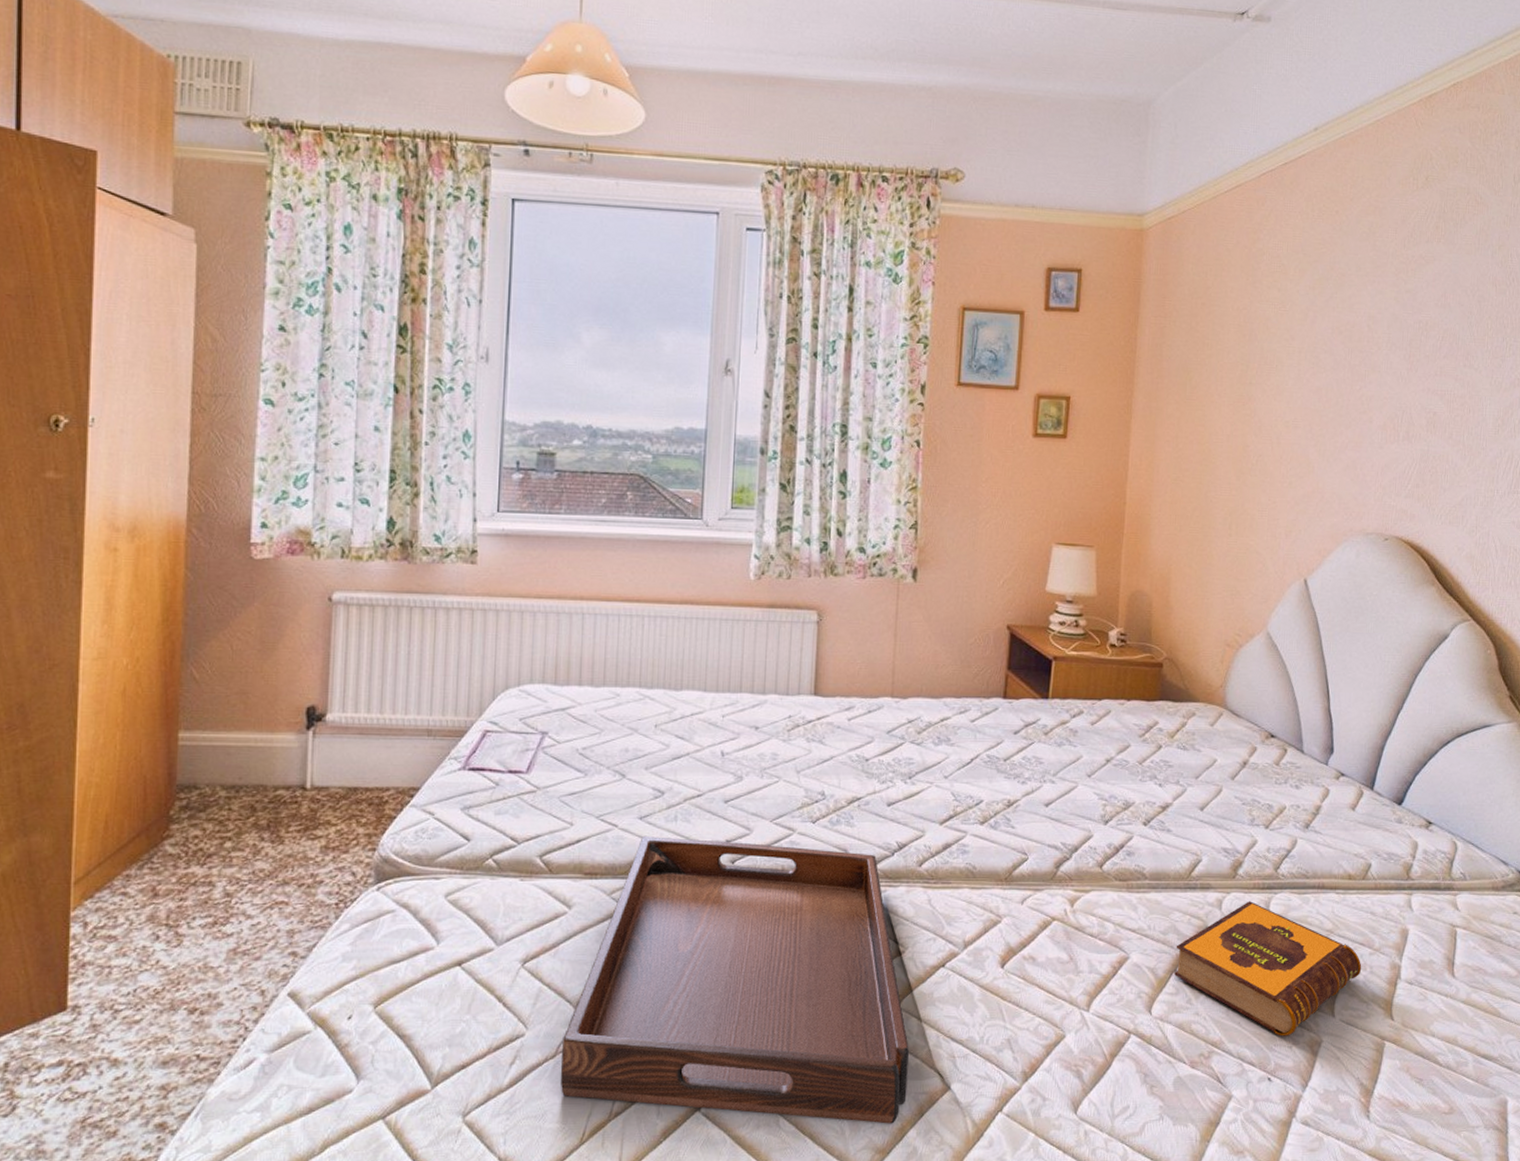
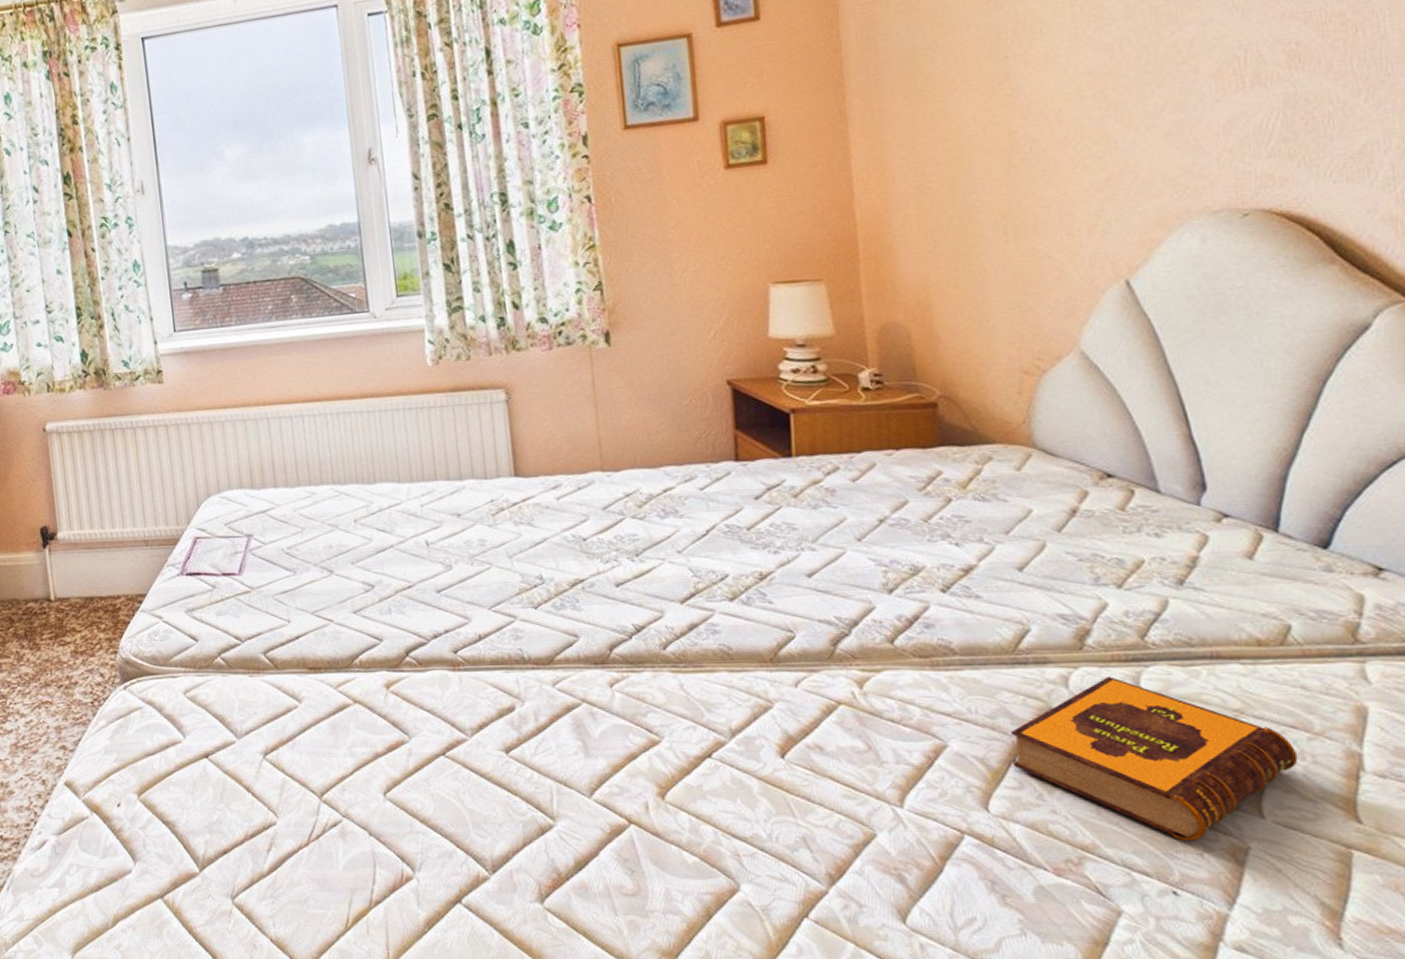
serving tray: present [560,837,909,1124] -> none [313,629,689,925]

